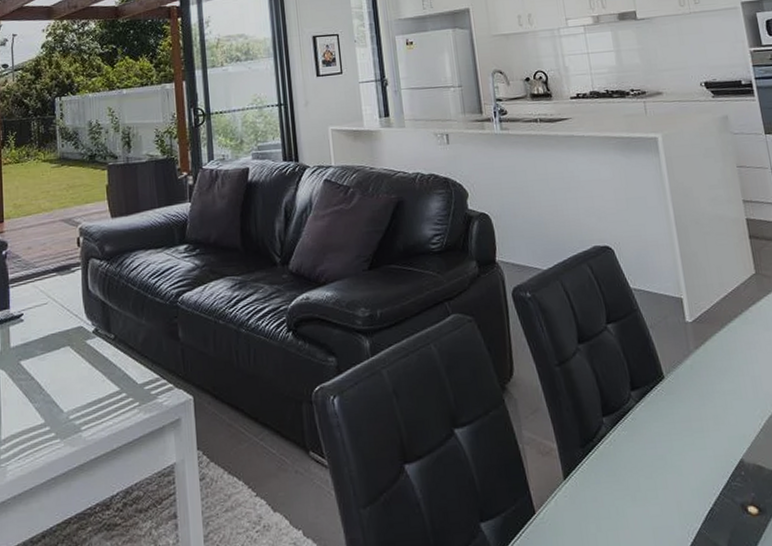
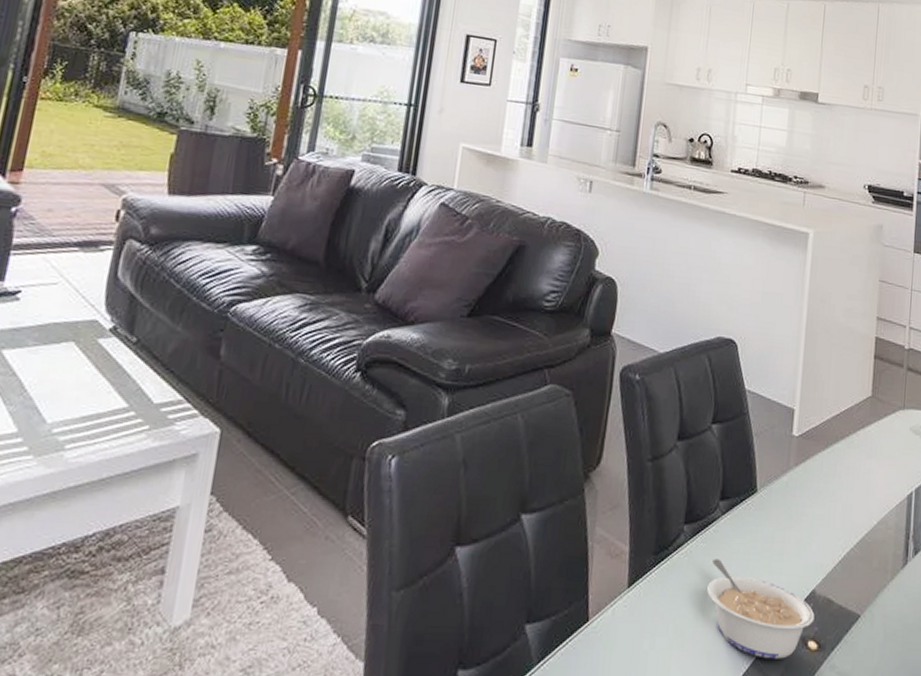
legume: none [637,443,749,528] -> present [707,558,815,659]

